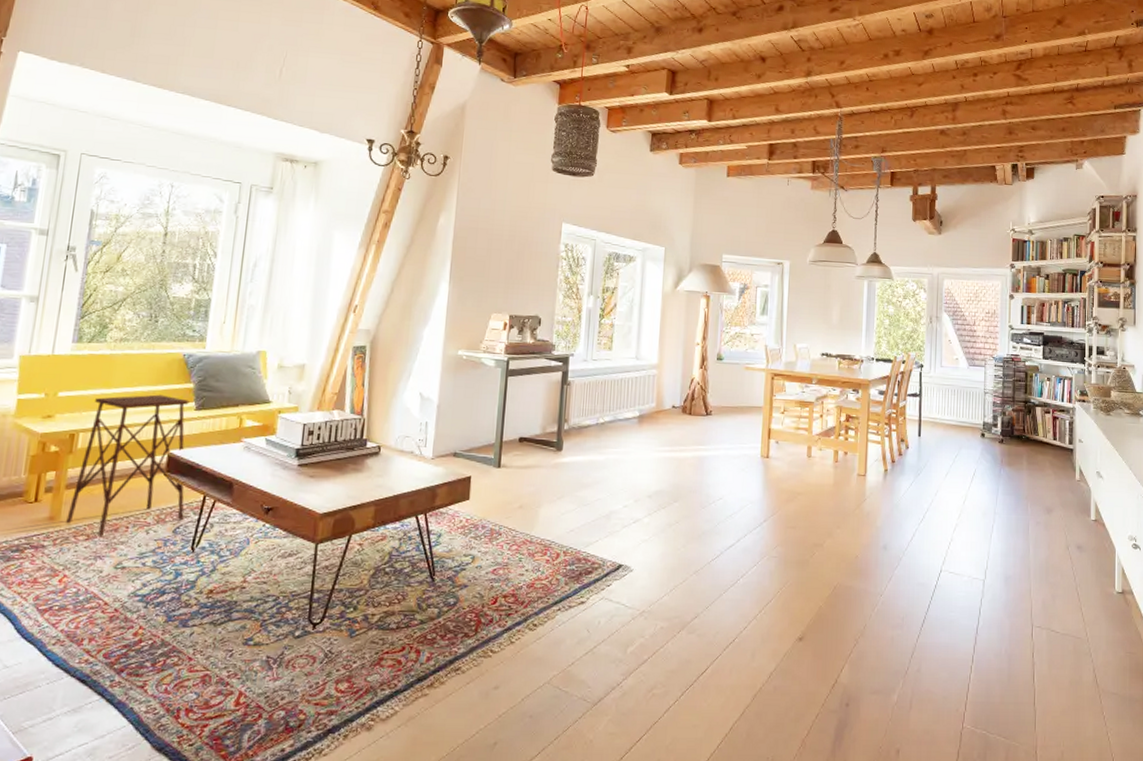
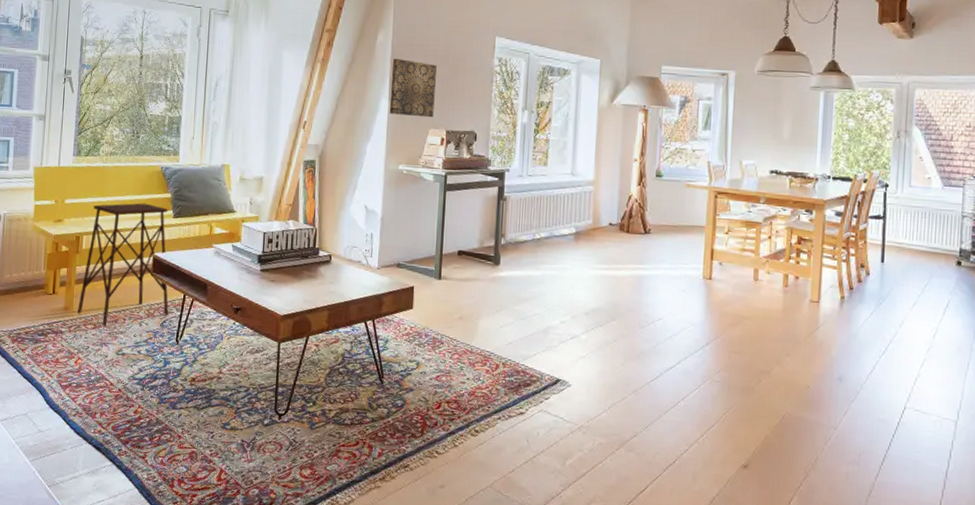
wall art: none [449,242,501,302] -> present [389,59,437,118]

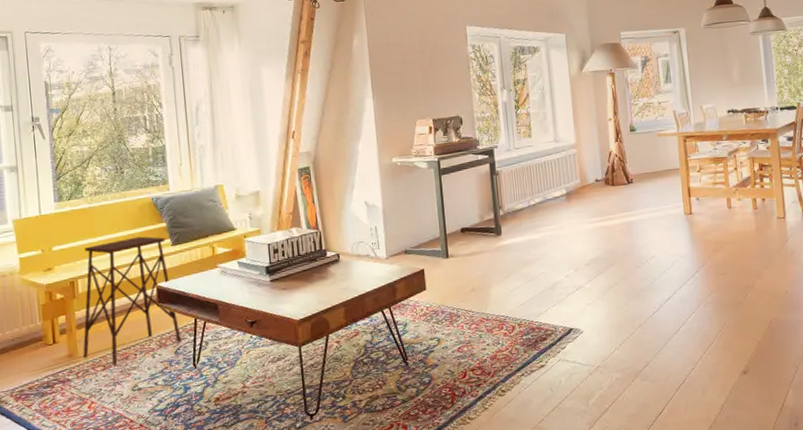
wall art: present [389,59,437,118] -> none [371,58,419,112]

